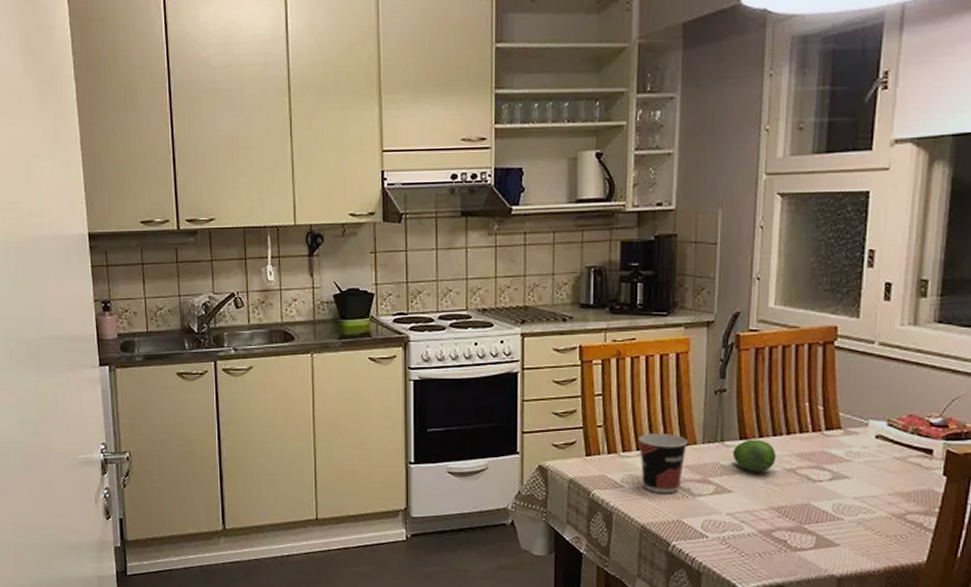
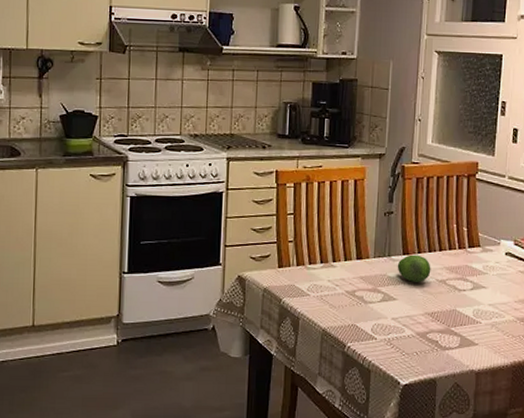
cup: present [638,433,689,494] -> none [322,248,363,301]

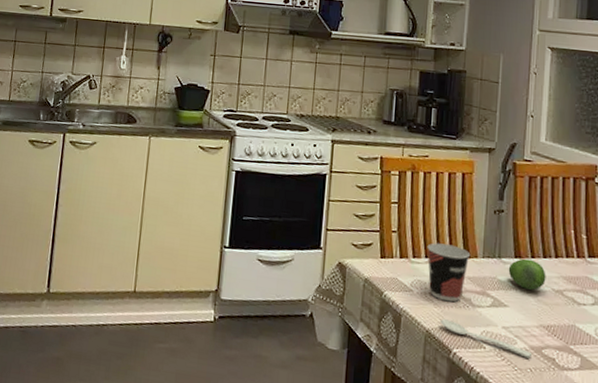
cup: none [322,248,363,301] -> present [427,243,471,302]
spoon: none [335,318,417,343] -> present [440,319,531,358]

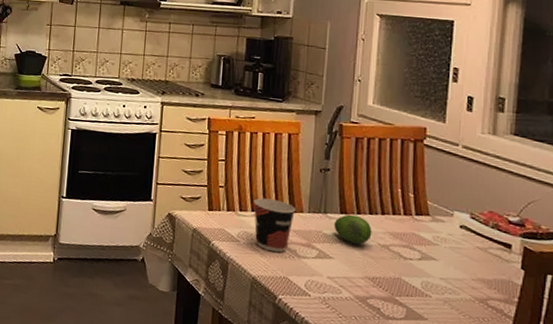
spoon: present [440,319,531,358] -> none [266,268,356,307]

